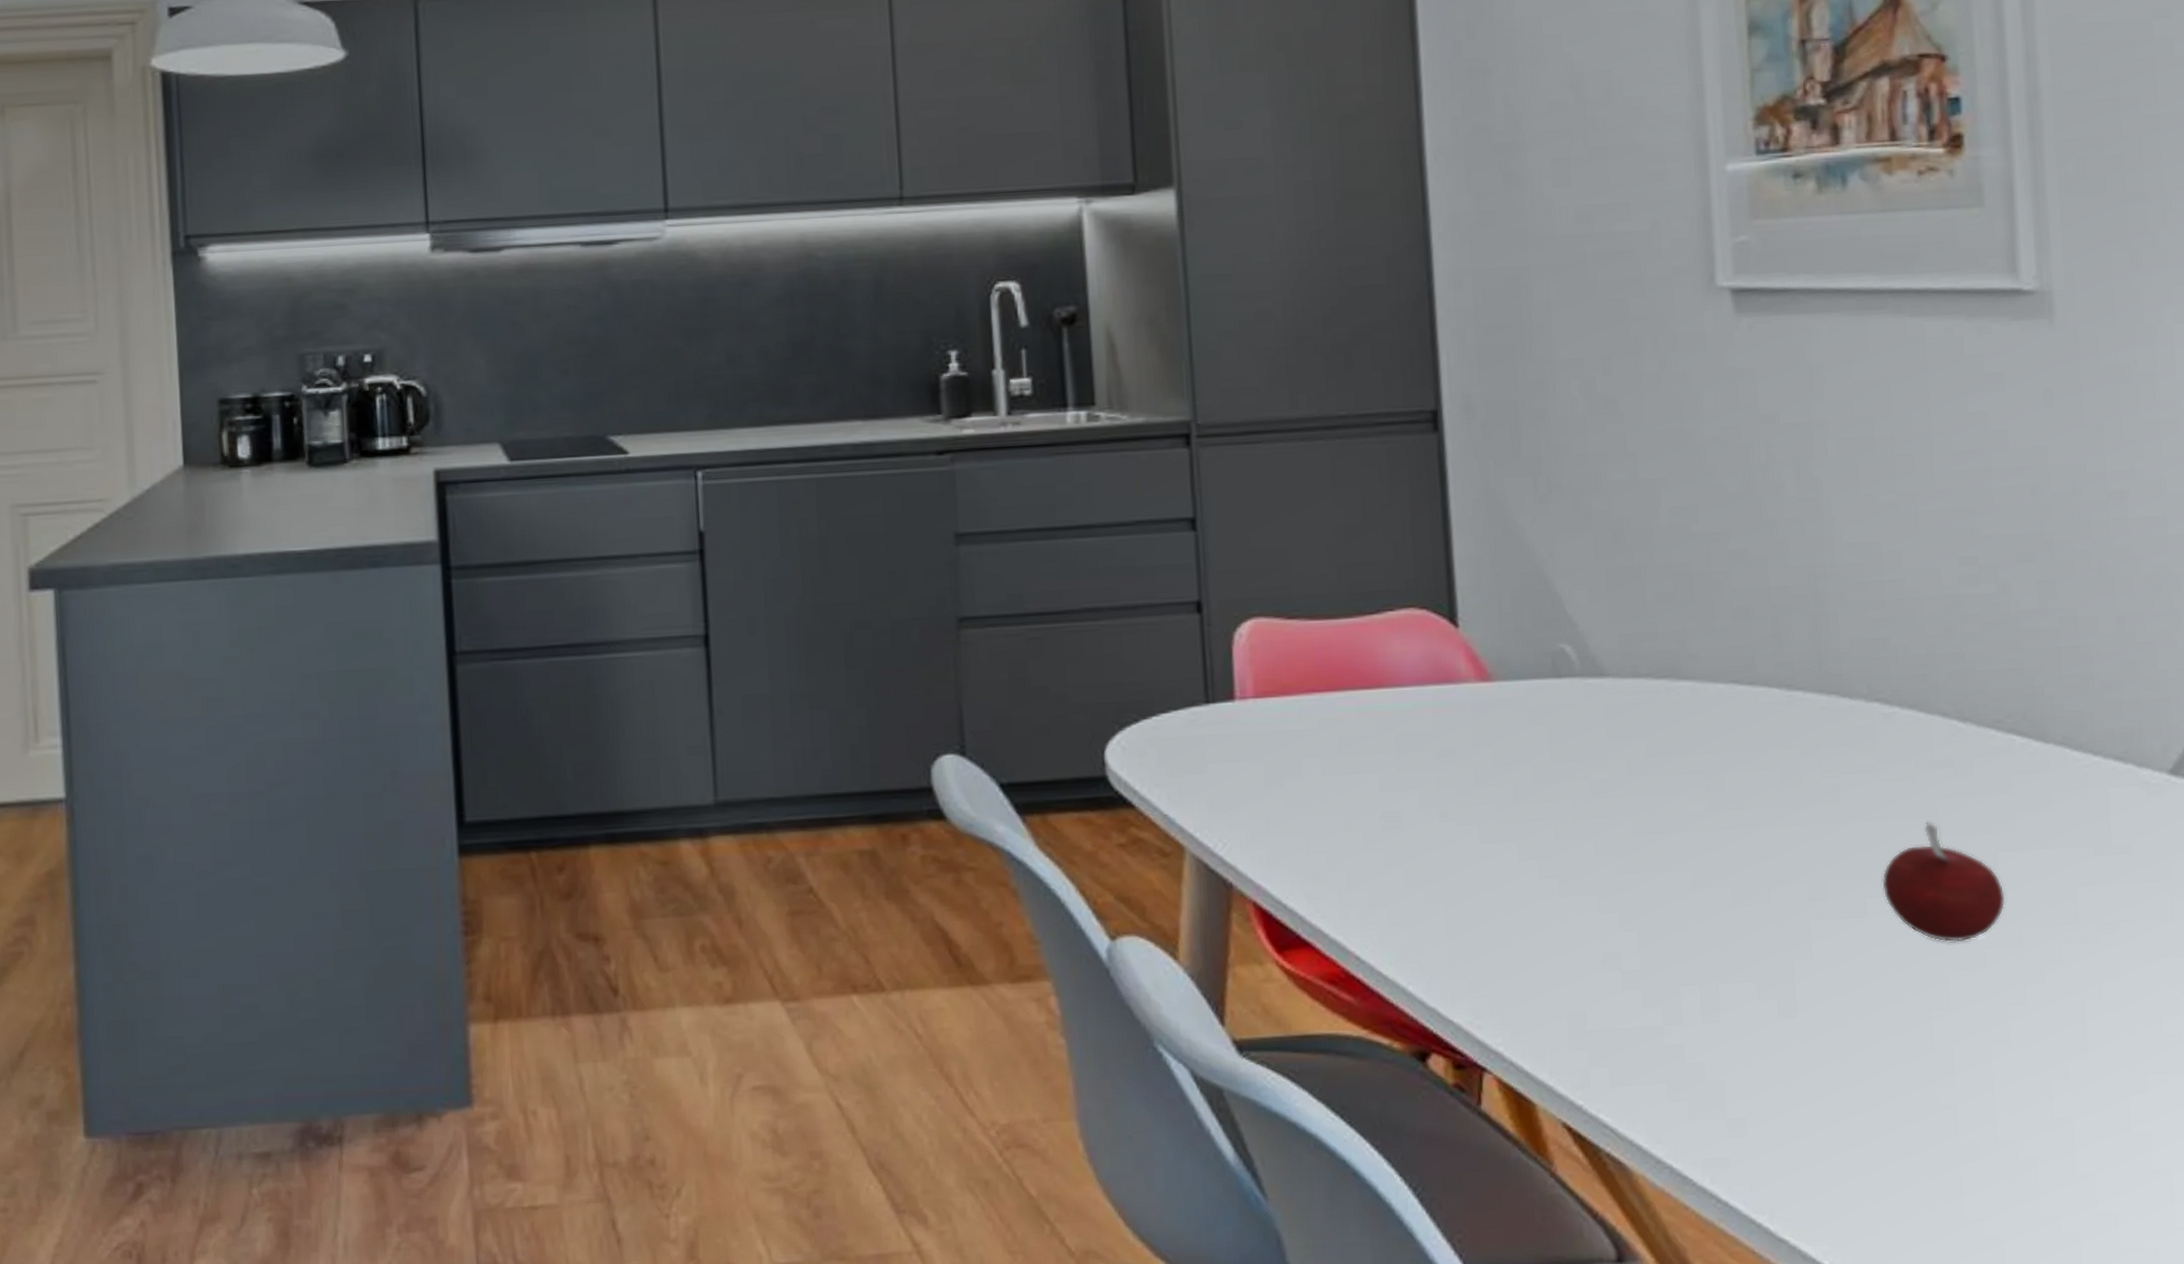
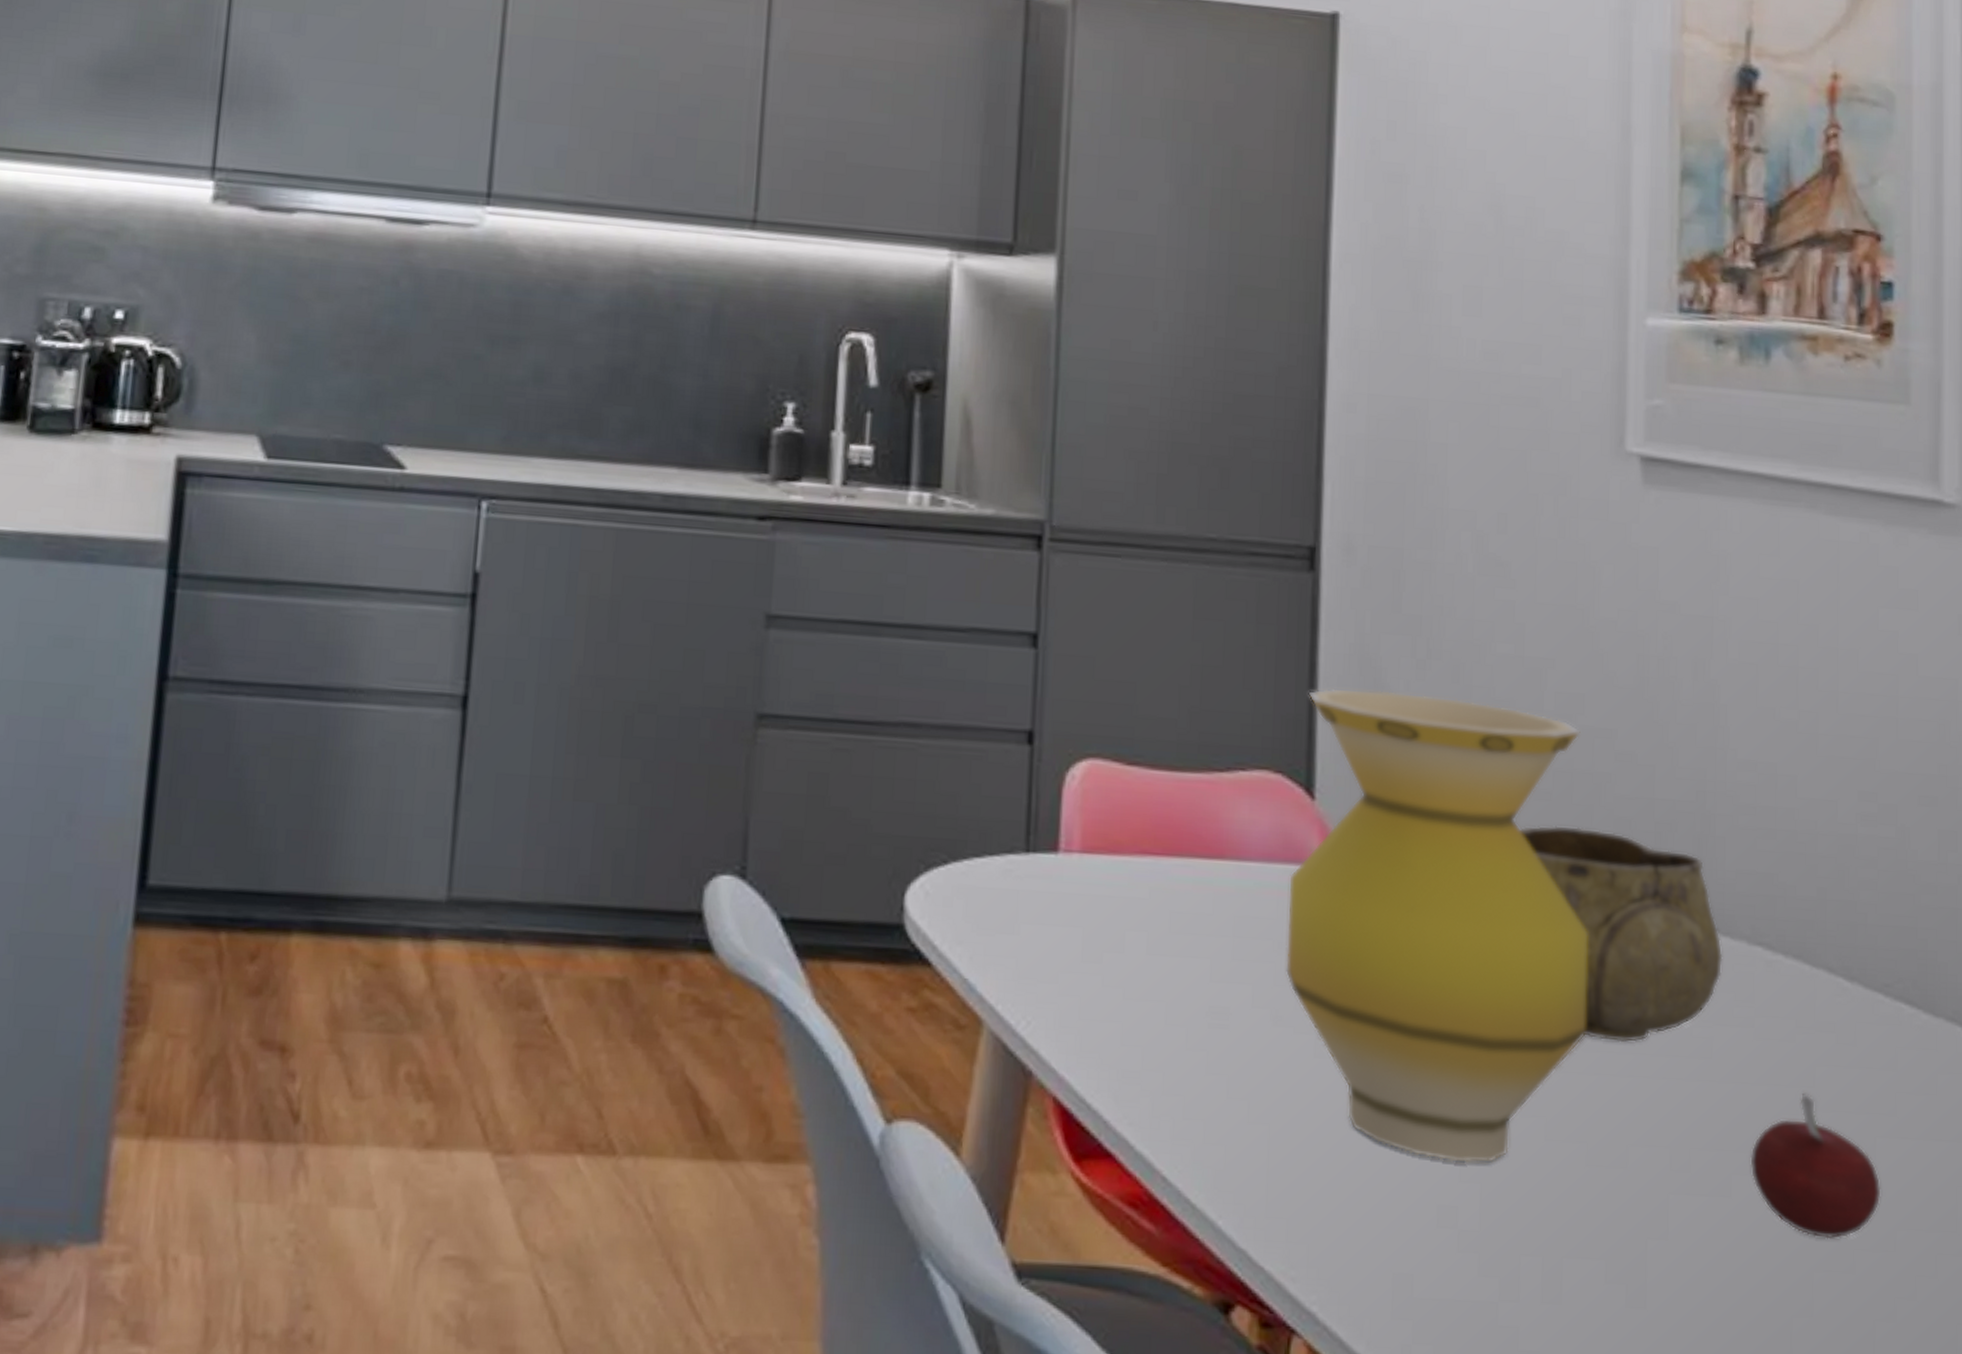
vase: none [1441,524,1724,916] -> present [1285,687,1588,1164]
decorative bowl: none [1646,620,1844,800] -> present [1519,825,1723,1043]

